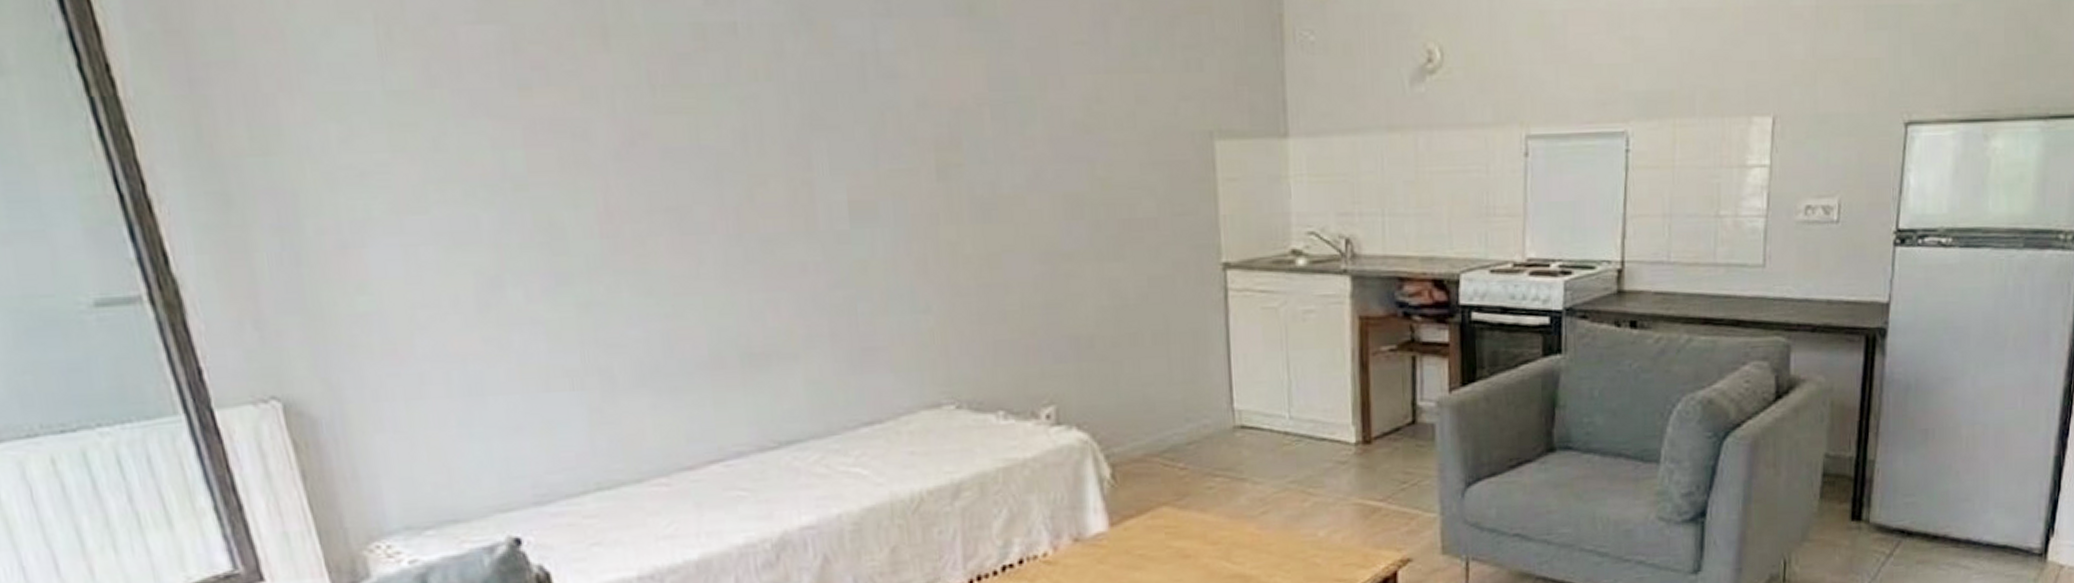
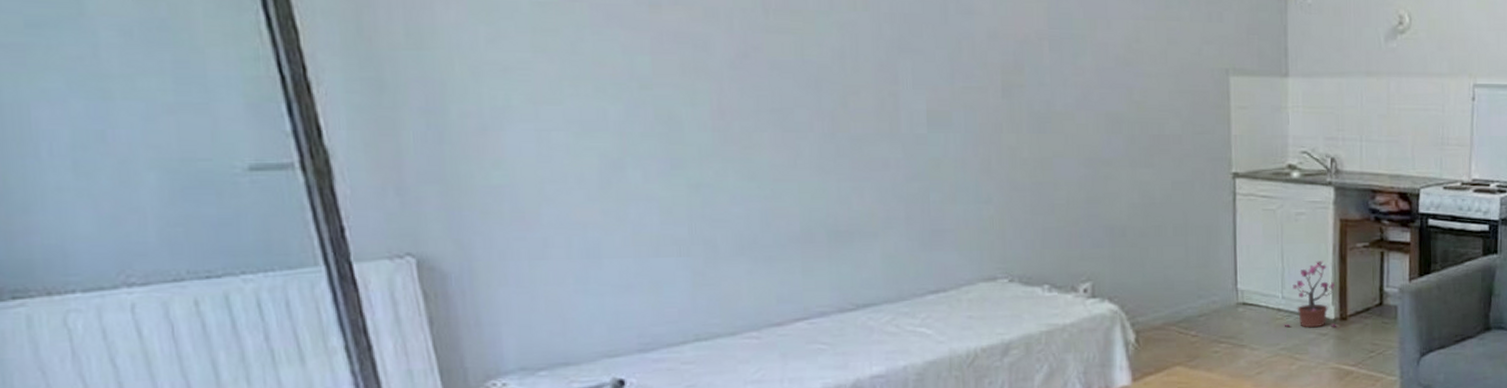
potted plant: none [1293,369,1359,455] -> present [1284,260,1337,328]

